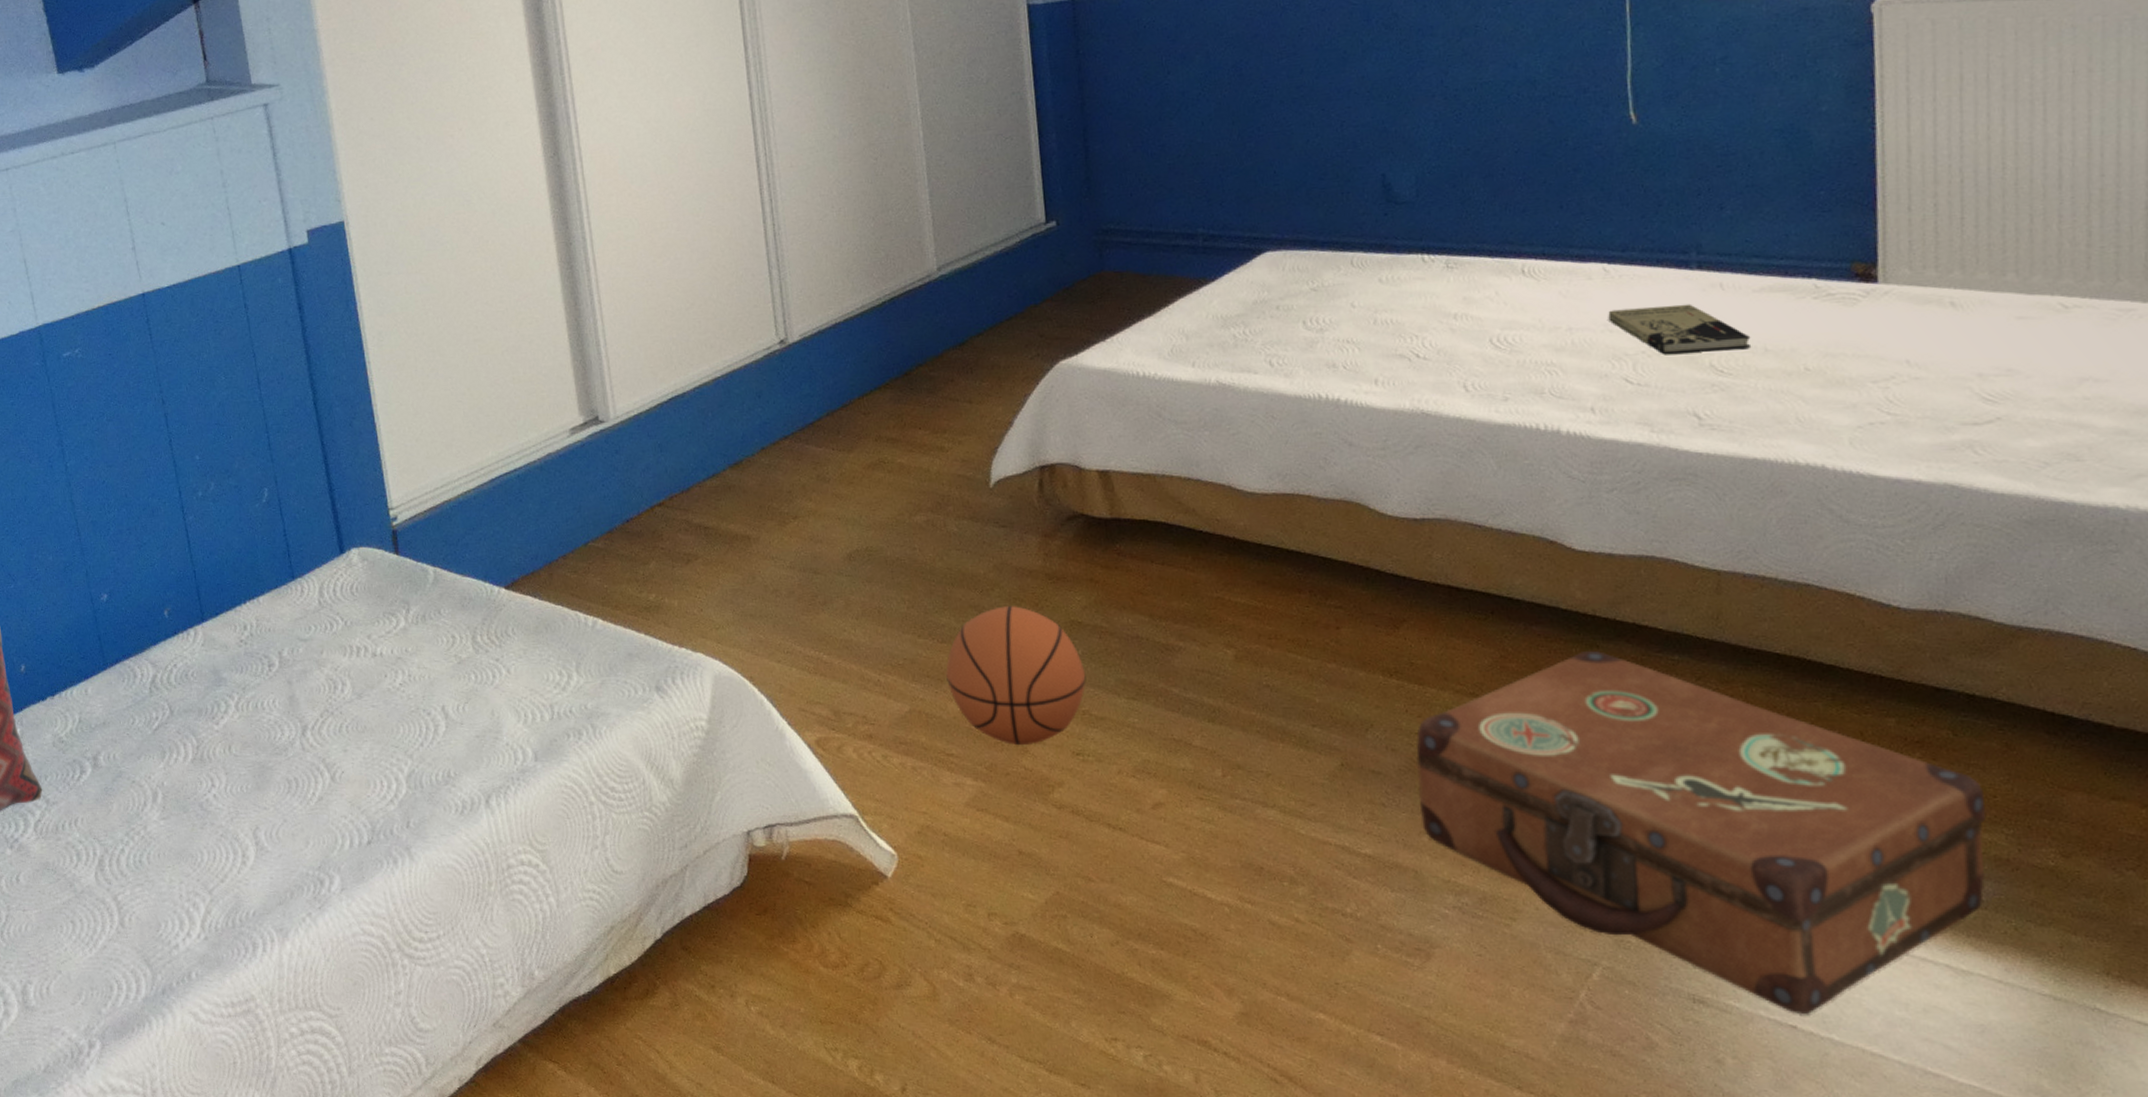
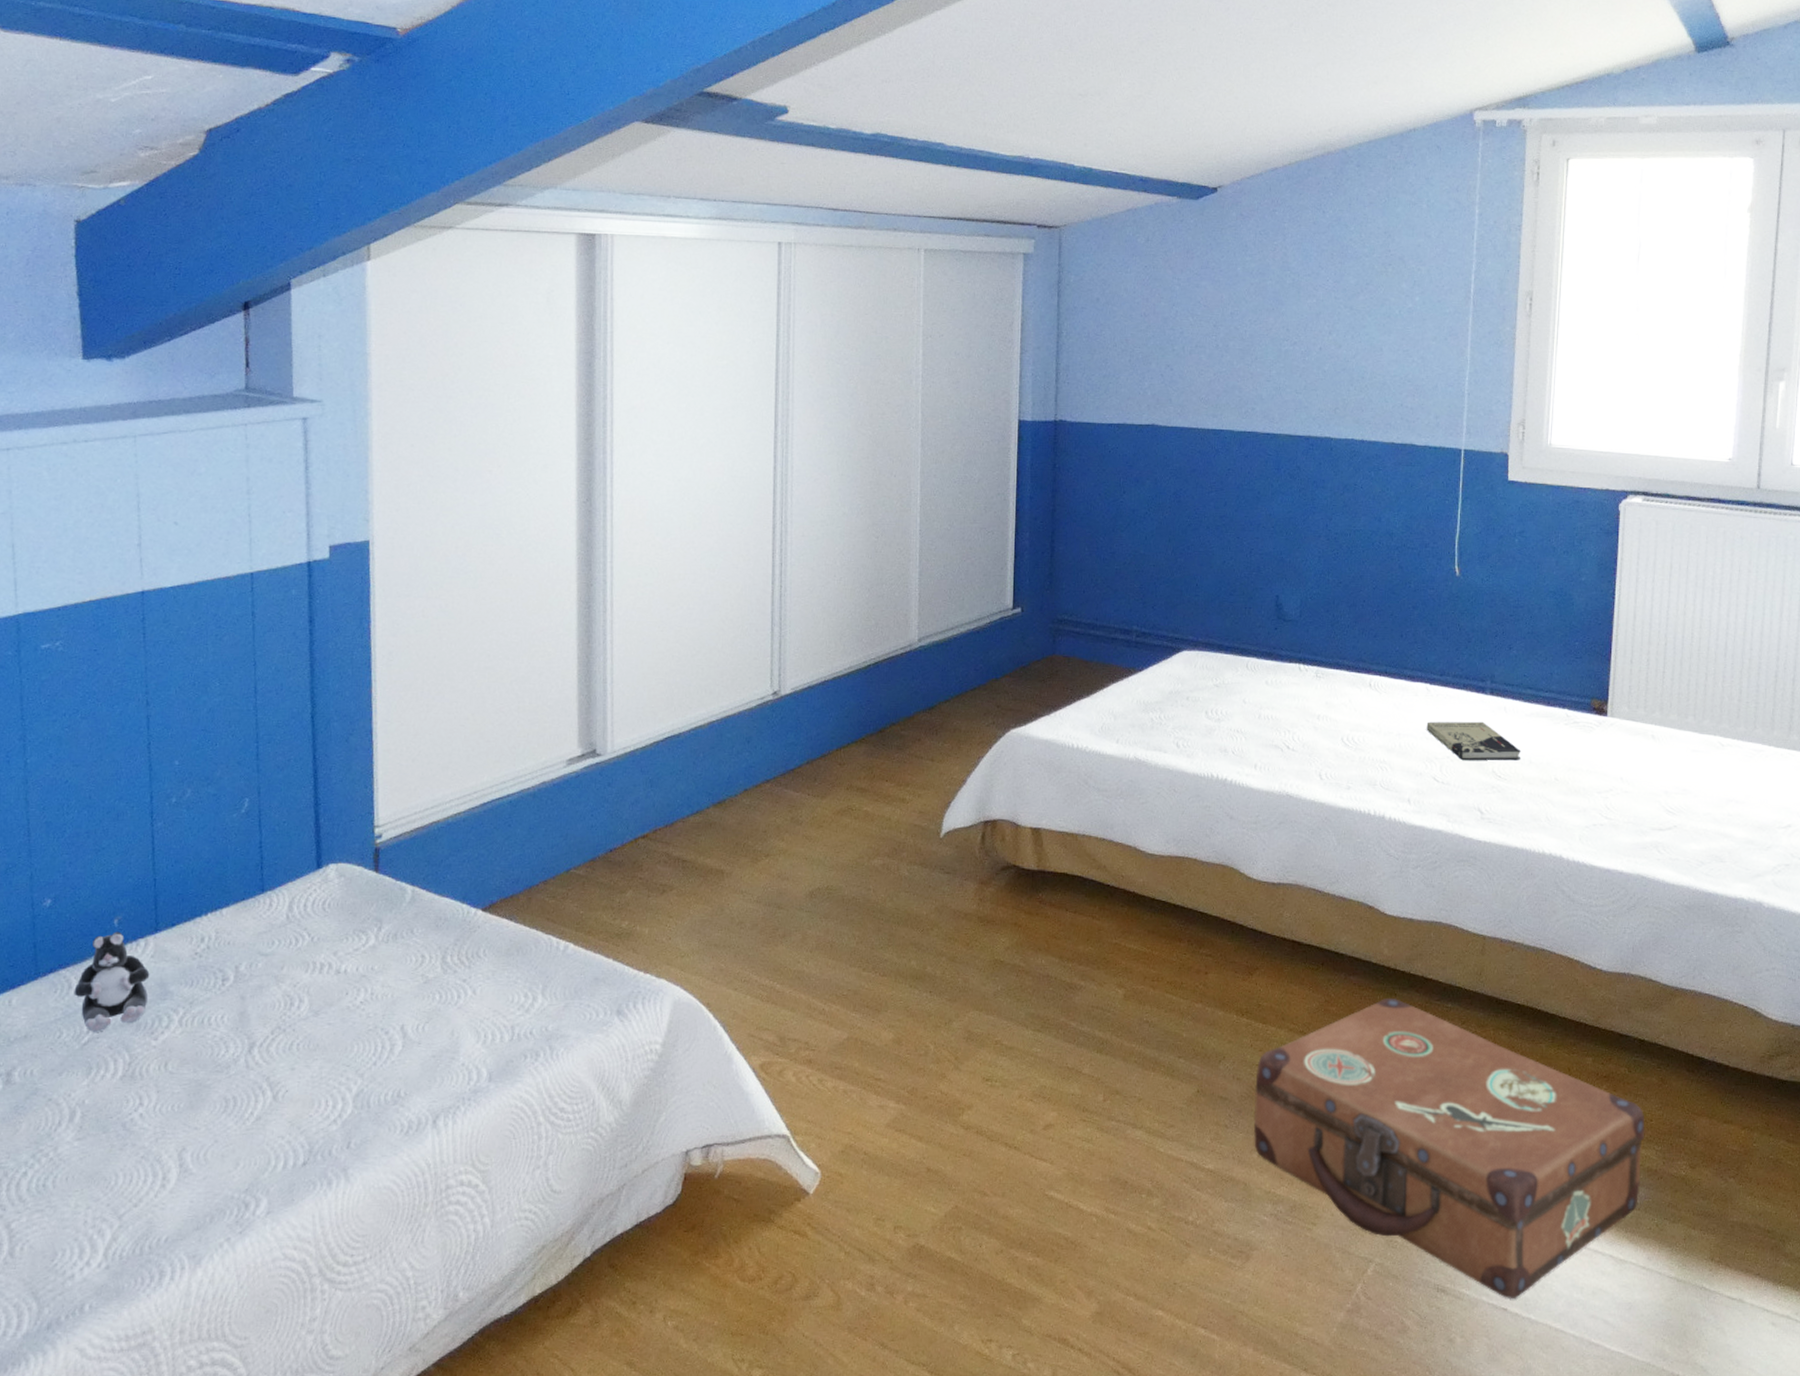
plush toy: none [139,622,205,719] -> present [74,931,150,1033]
basketball: present [946,606,1086,746] -> none [883,945,1002,1072]

